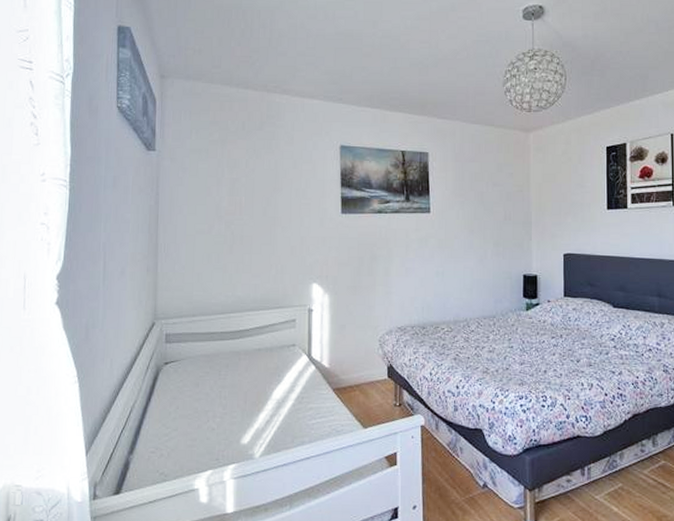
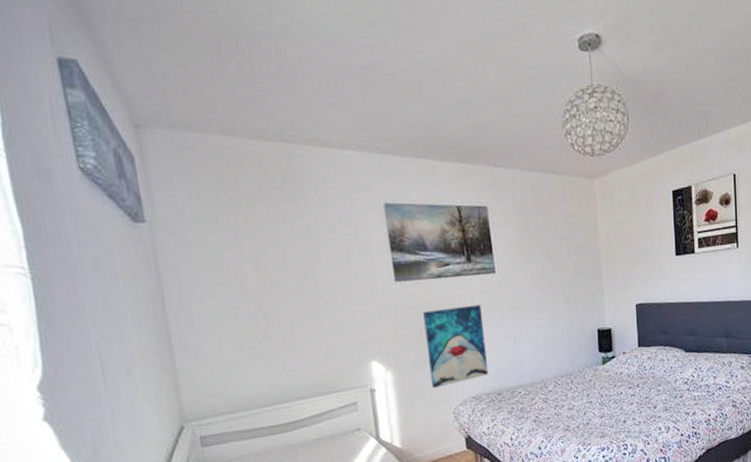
wall art: none [362,241,416,315] -> present [423,305,489,389]

